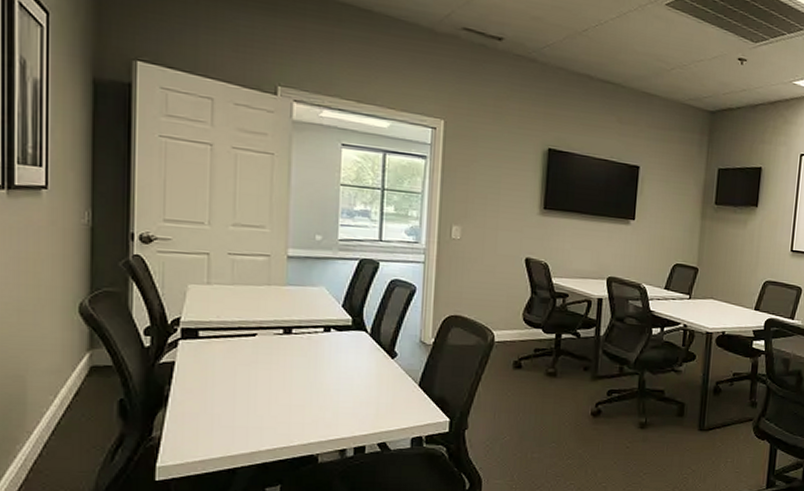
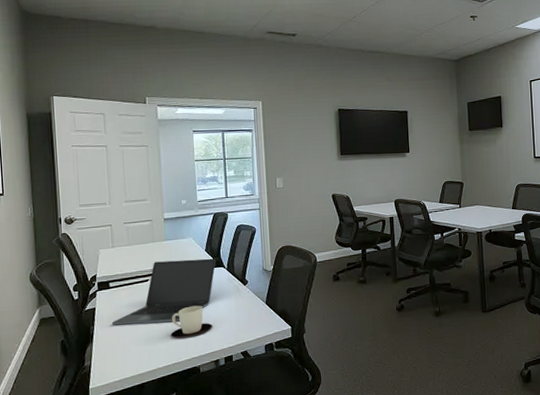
laptop: none [196,311,357,394] -> present [111,258,216,326]
cup: none [281,376,343,417] -> present [171,305,213,339]

